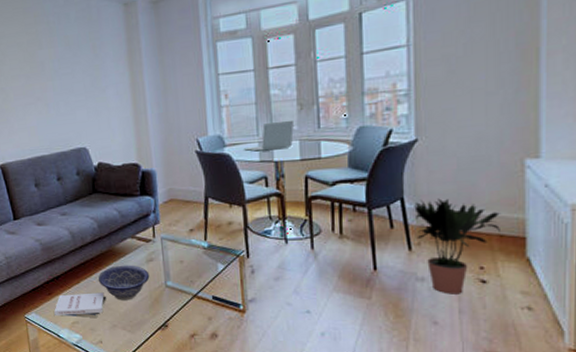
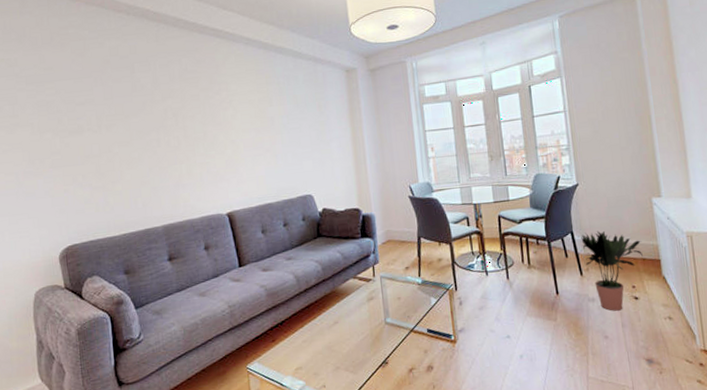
books: present [54,292,107,319] -> none [277,334,331,363]
decorative bowl: present [98,265,150,300] -> none [321,304,371,341]
laptop: present [243,120,294,152] -> none [447,169,487,196]

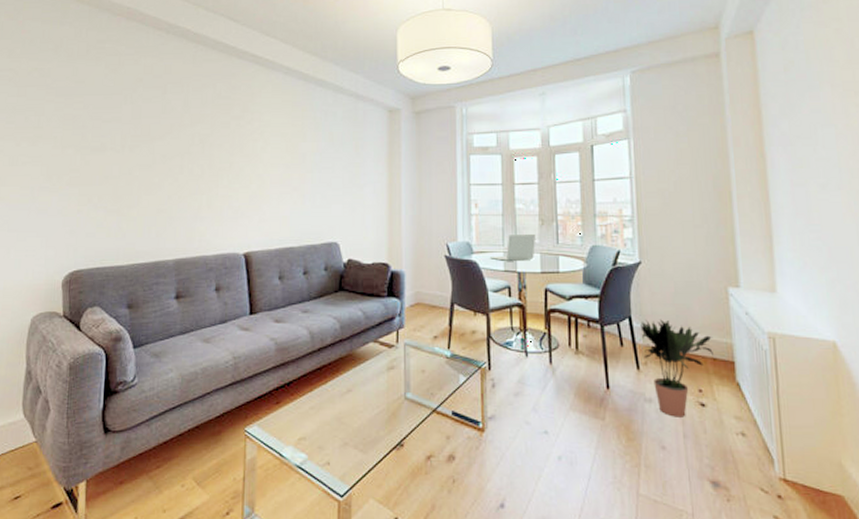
laptop: none [447,169,487,196] -> present [489,233,535,261]

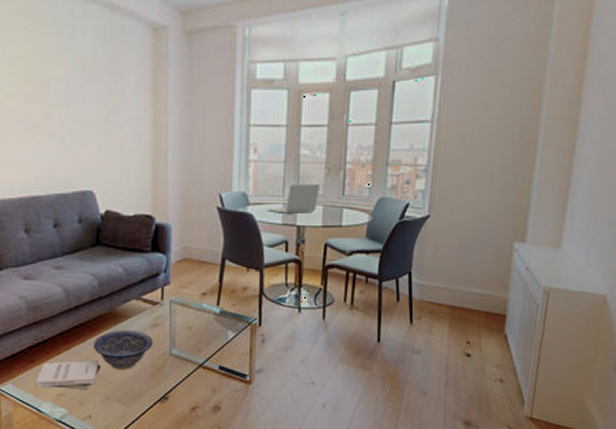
books: none [280,403,341,434] -> present [36,360,102,390]
decorative bowl: none [333,372,389,414] -> present [93,330,153,370]
potted plant: present [640,319,713,417] -> none [418,274,489,367]

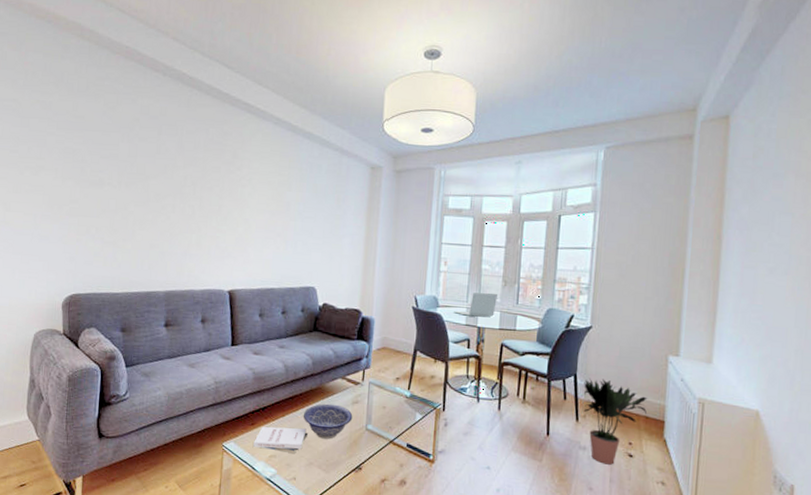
potted plant: none [418,274,489,367] -> present [583,378,648,465]

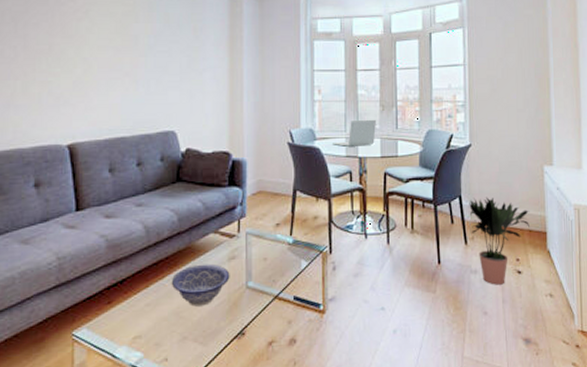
books: present [253,426,309,454] -> none [112,297,180,331]

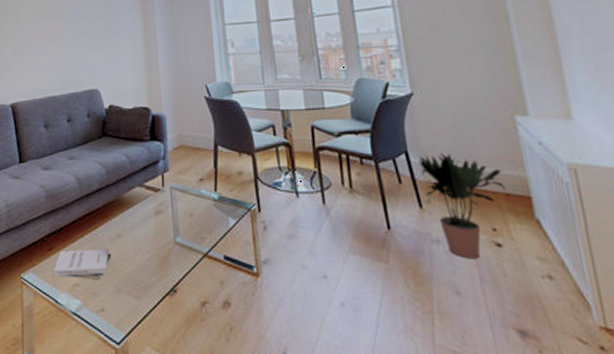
books: none [112,297,180,331] -> present [54,249,112,281]
decorative bowl: present [171,263,230,307] -> none [103,217,158,259]
laptop: present [331,119,376,147] -> none [250,69,297,99]

